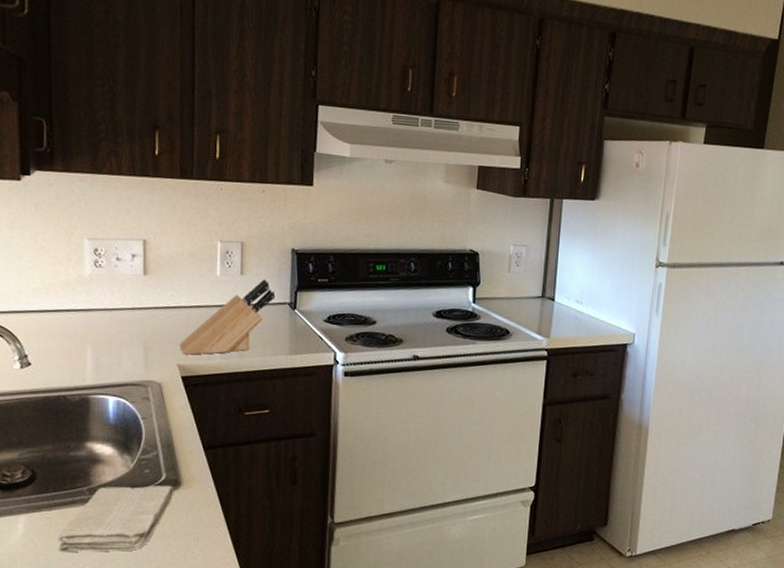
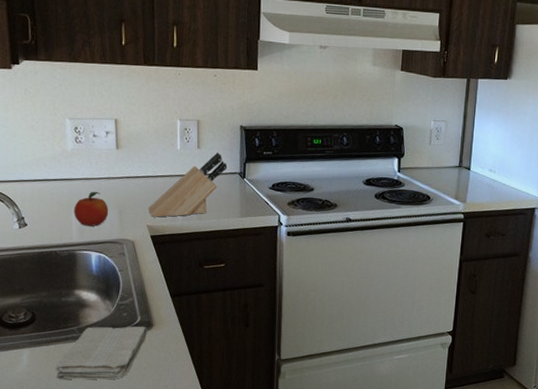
fruit: none [89,325,132,366] -> present [74,192,109,226]

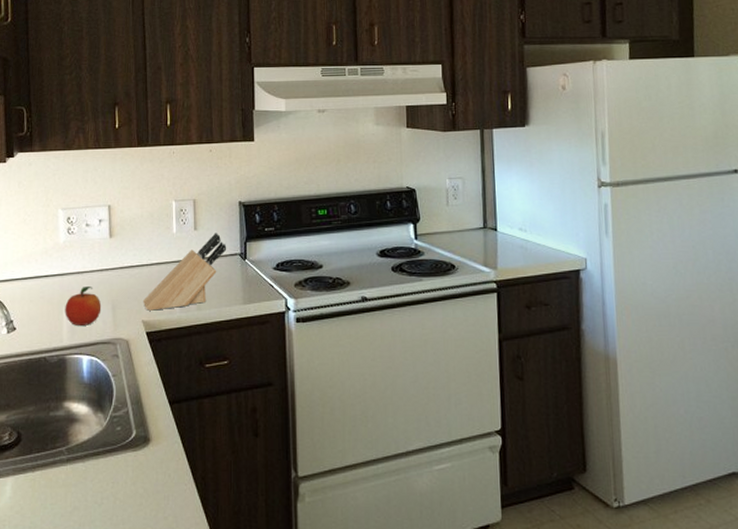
washcloth: present [55,326,147,380] -> none [41,442,143,515]

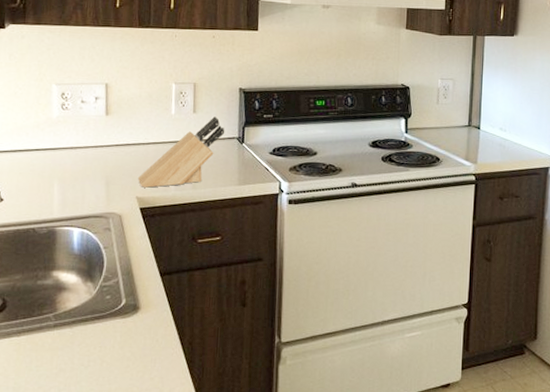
fruit: present [65,287,102,326] -> none [56,162,95,199]

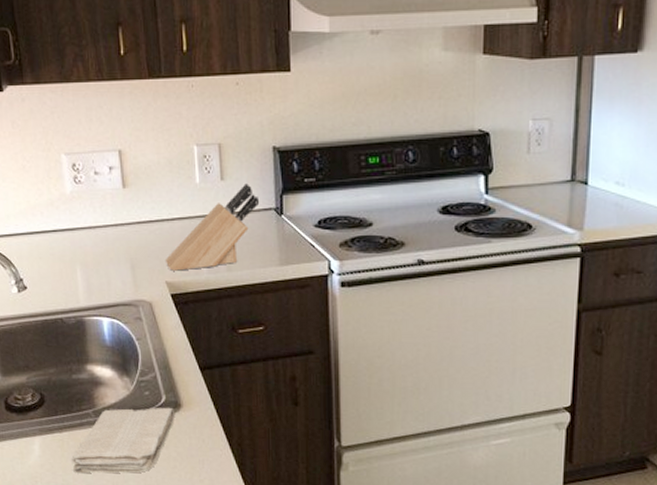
washcloth: none [25,310,132,376] -> present [71,407,174,474]

